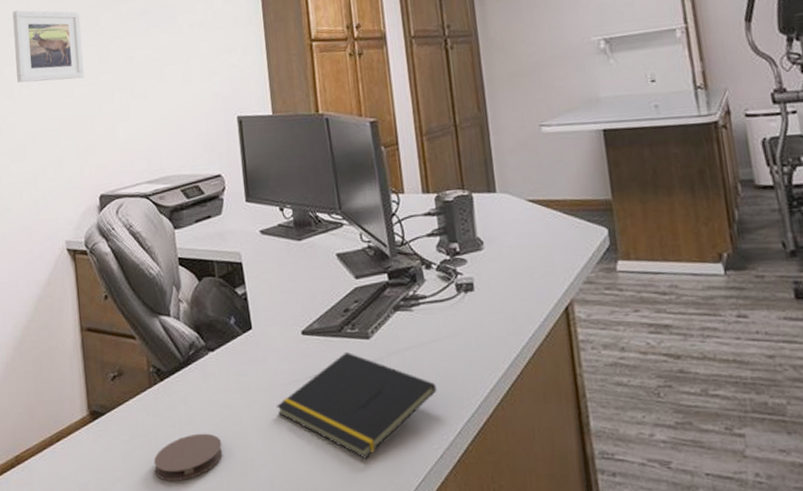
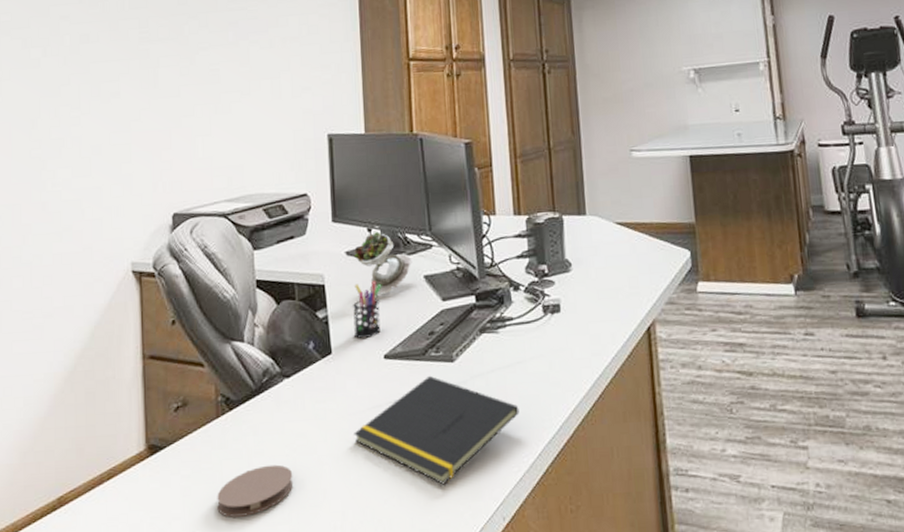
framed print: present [12,10,84,83] -> none [85,15,163,93]
succulent plant: none [267,211,324,274] -> present [353,232,412,297]
pen holder: none [269,259,297,315] -> present [353,281,382,338]

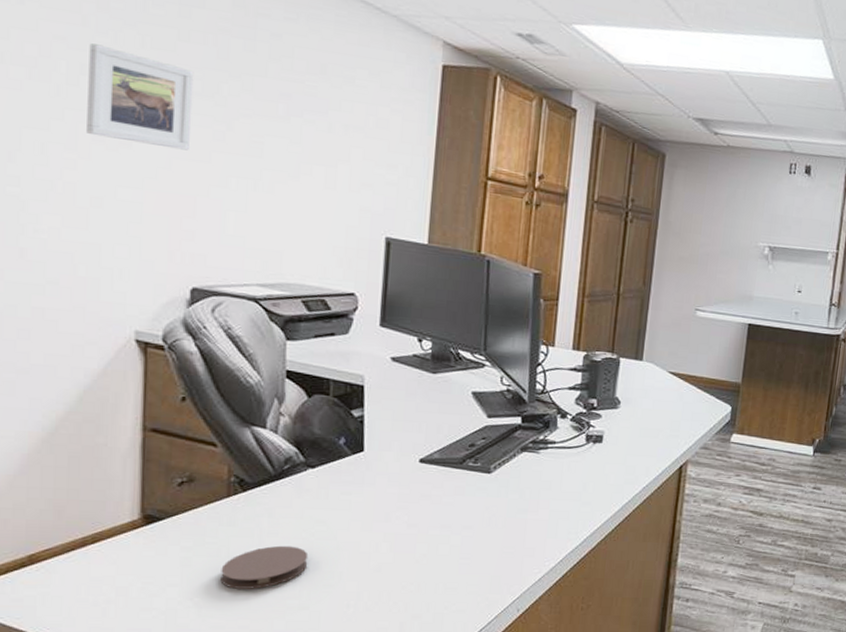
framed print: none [85,15,163,93] -> present [87,43,194,151]
succulent plant: present [353,232,412,297] -> none [399,343,462,405]
pen holder: present [353,281,382,338] -> none [390,389,427,441]
notepad: present [354,375,519,485] -> none [378,482,548,578]

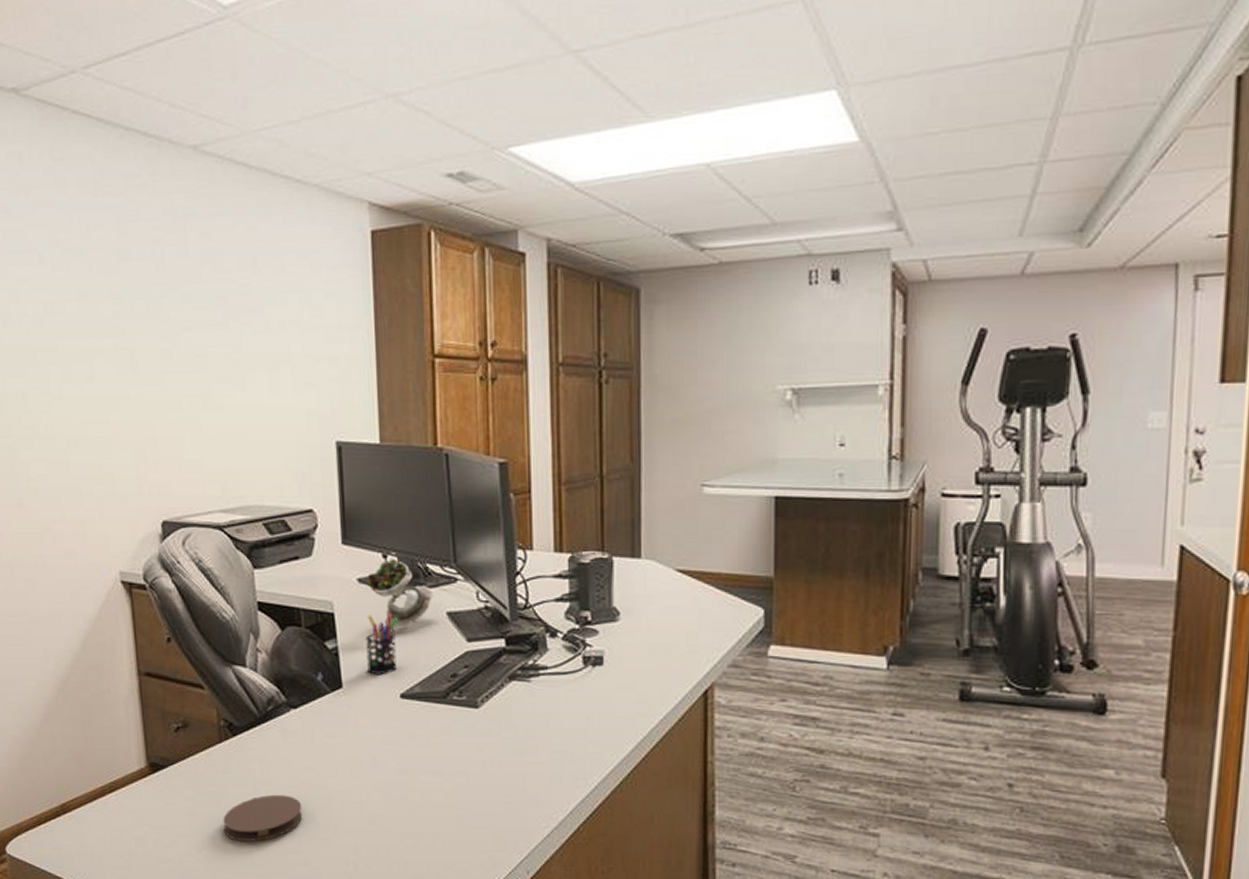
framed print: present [87,43,194,151] -> none [48,280,143,376]
pen holder: none [390,389,427,441] -> present [366,613,399,674]
succulent plant: none [399,343,462,405] -> present [366,559,434,631]

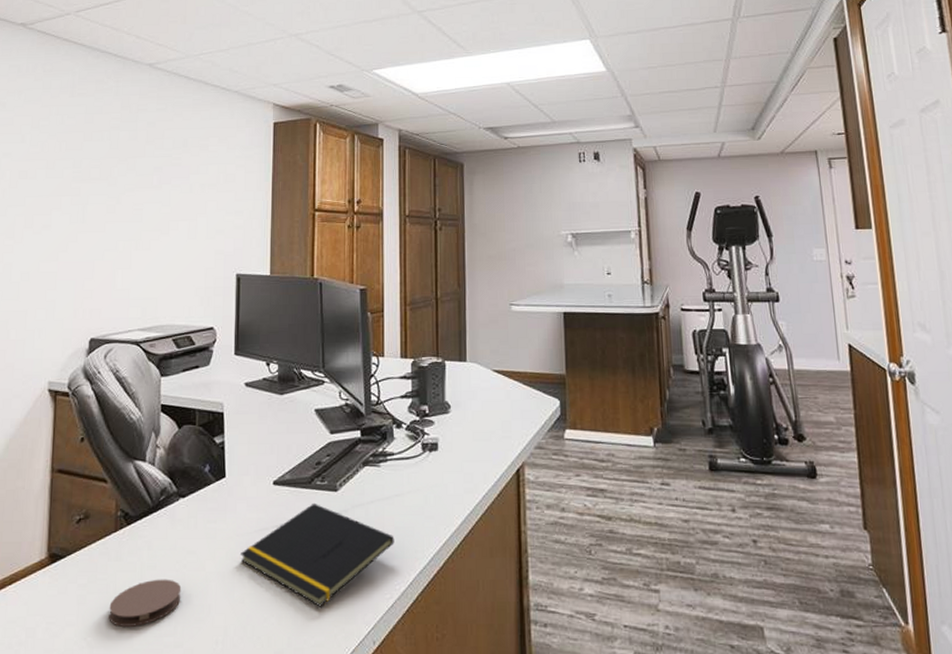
succulent plant: present [366,559,434,631] -> none [251,366,305,427]
pen holder: present [366,613,399,674] -> none [247,411,276,464]
notepad: none [367,720,550,833] -> present [241,502,395,607]

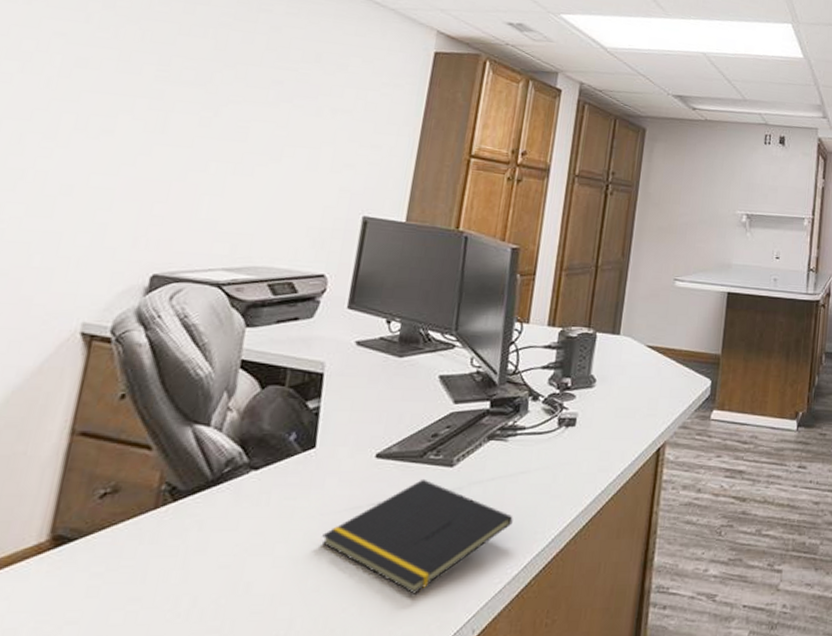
coaster: present [109,579,182,627] -> none [130,565,238,623]

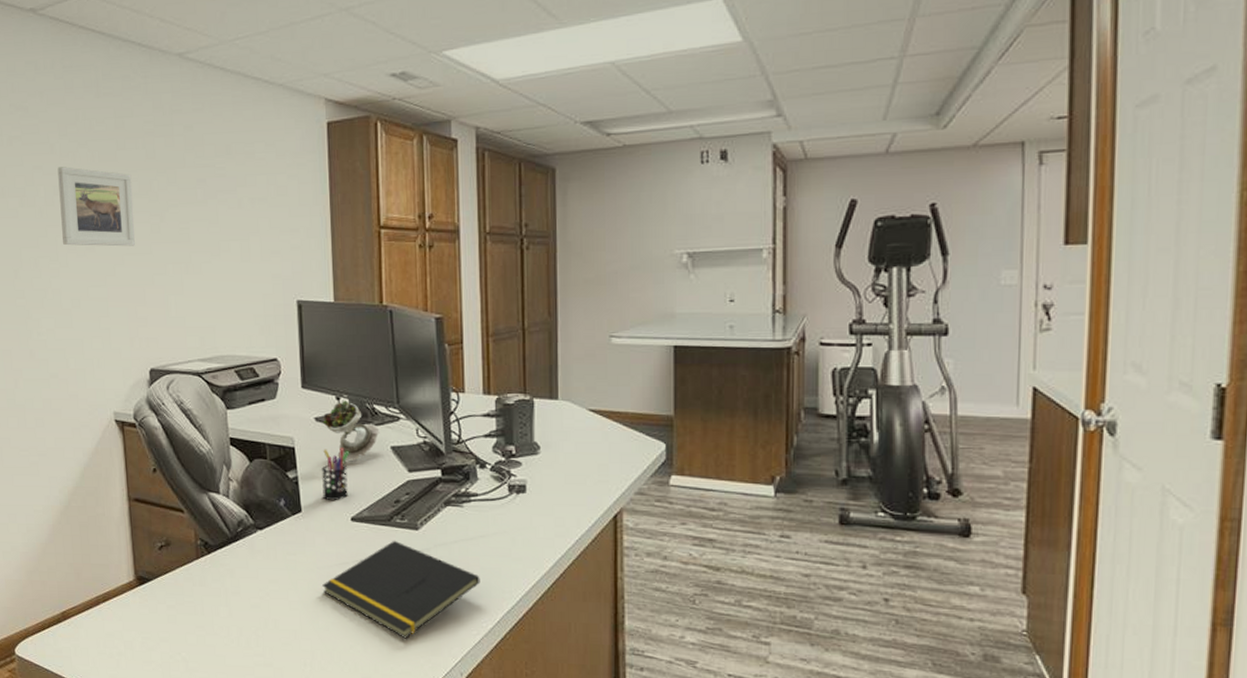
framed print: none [69,38,189,137] -> present [57,167,135,247]
pen holder: none [346,375,391,434] -> present [322,447,350,500]
succulent plant: none [364,324,430,392] -> present [322,401,380,463]

